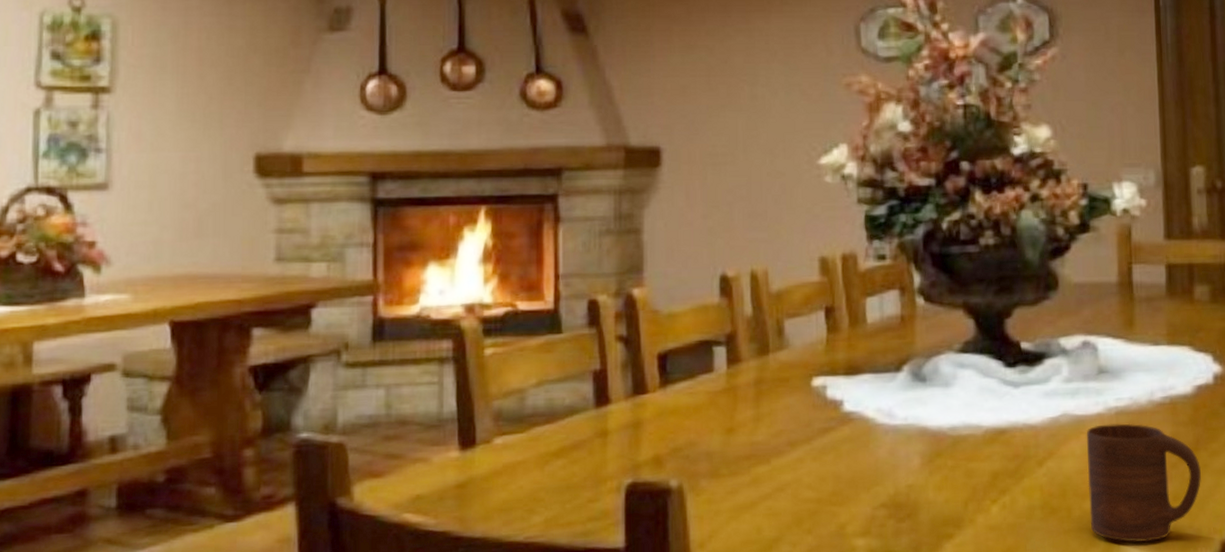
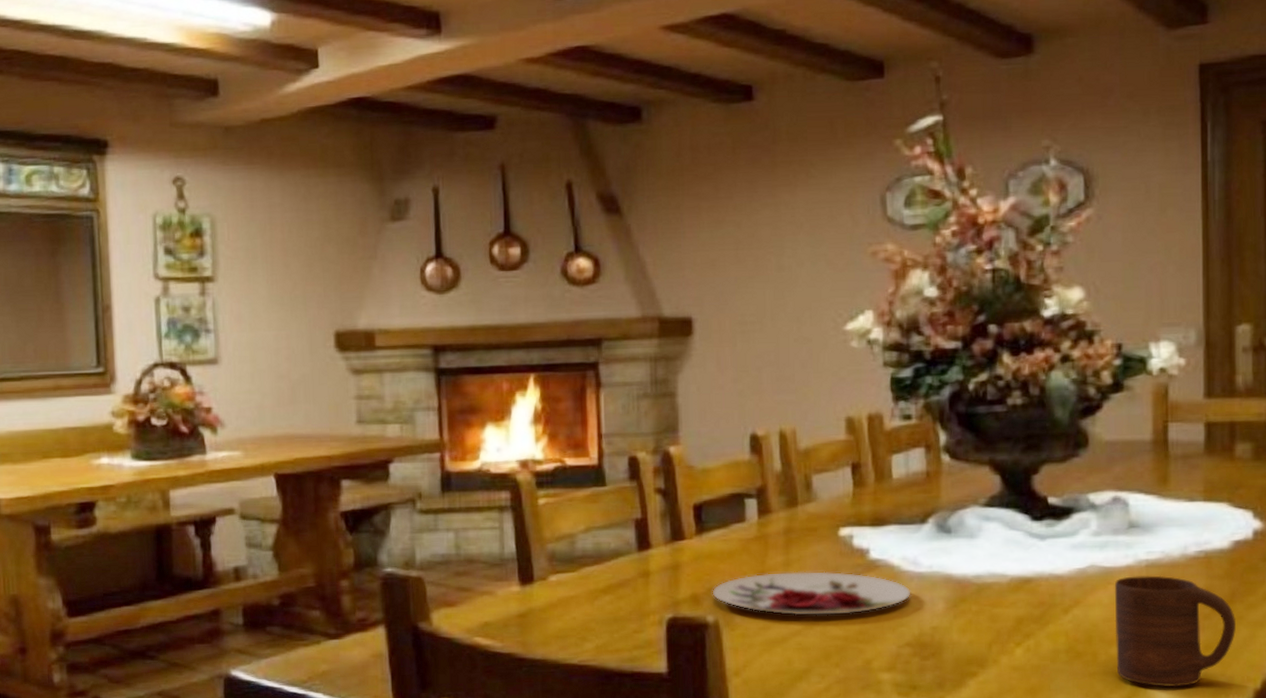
plate: none [676,426,886,477] -> present [712,571,911,616]

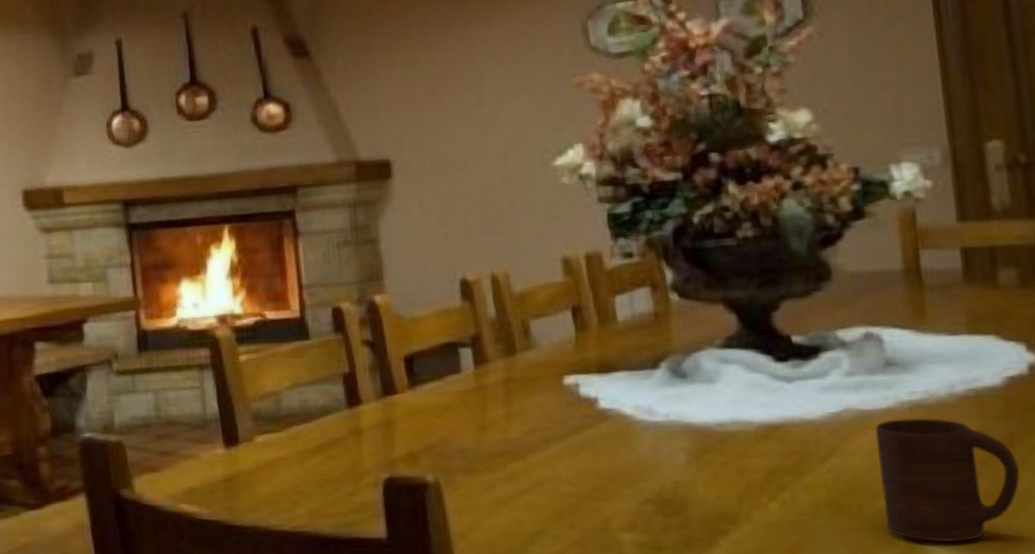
plate: present [712,571,911,616] -> none [429,423,648,473]

